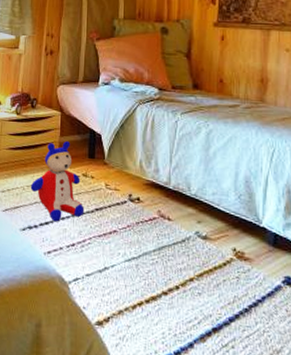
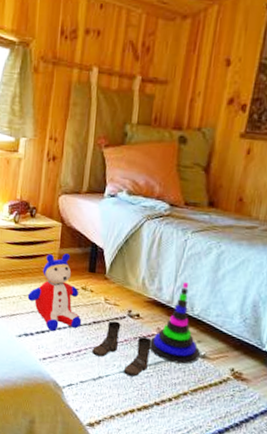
boots: none [96,206,155,265] -> present [92,320,153,377]
stacking toy: none [151,162,201,248] -> present [149,282,200,364]

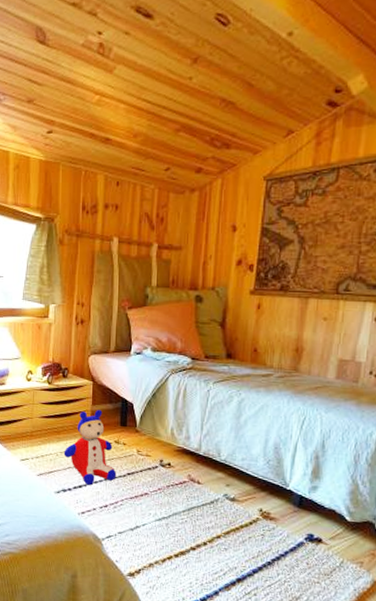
boots: present [92,320,153,377] -> none [128,471,185,524]
stacking toy: present [149,282,200,364] -> none [181,430,229,508]

